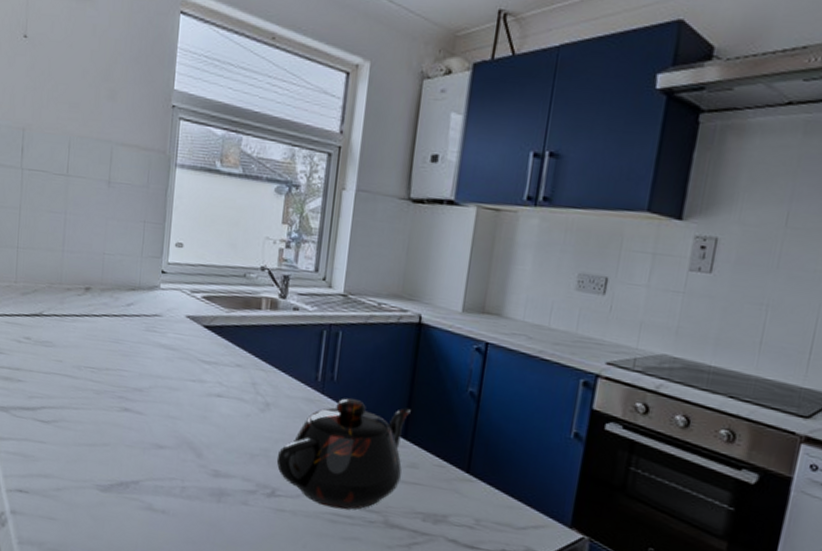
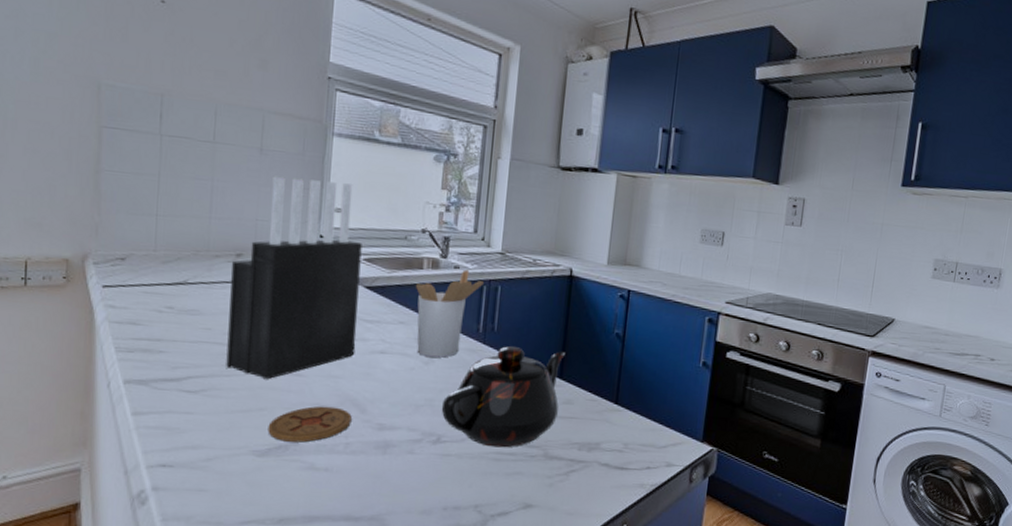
knife block: none [74,209,202,416] -> present [226,176,362,380]
coaster: none [110,446,188,482] -> present [268,406,352,443]
utensil holder: none [253,311,324,406] -> present [416,269,484,358]

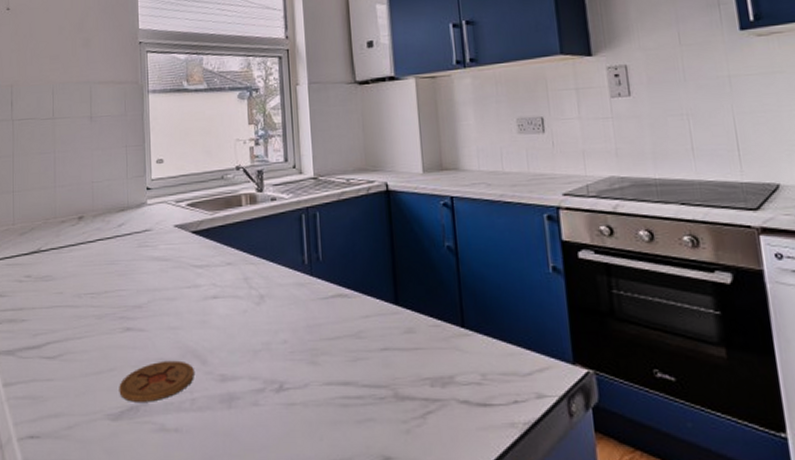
knife block: present [226,176,362,380] -> none [75,134,190,338]
utensil holder: present [416,269,484,358] -> none [238,200,301,296]
teapot: present [441,346,567,448] -> none [279,274,401,391]

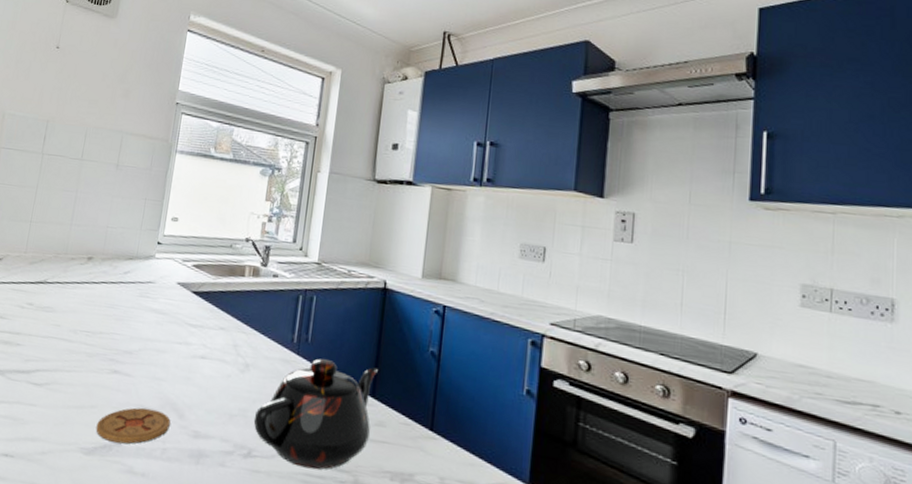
teapot: none [279,274,401,391] -> present [253,358,379,470]

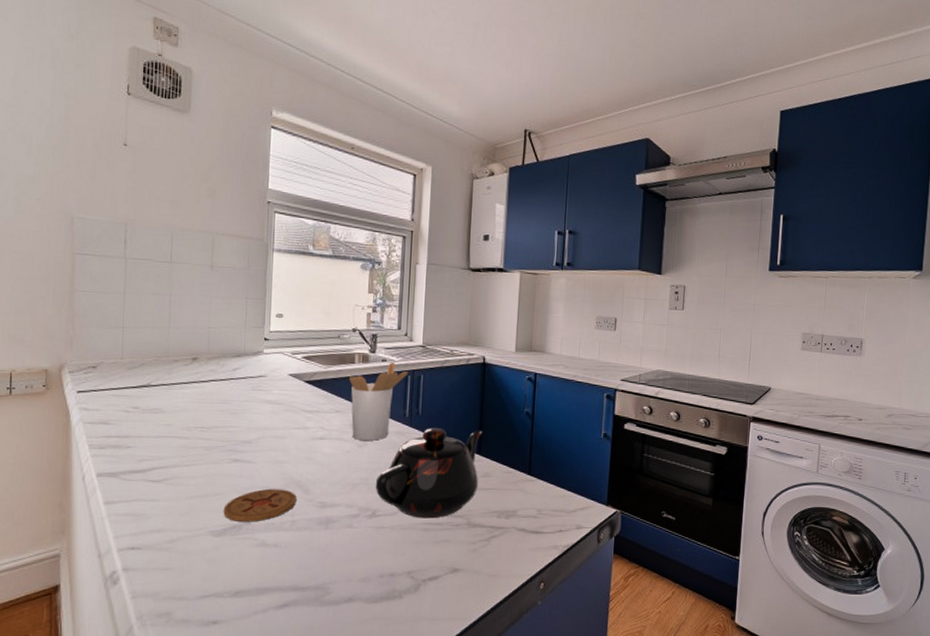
utensil holder: none [234,278,300,367] -> present [349,362,408,441]

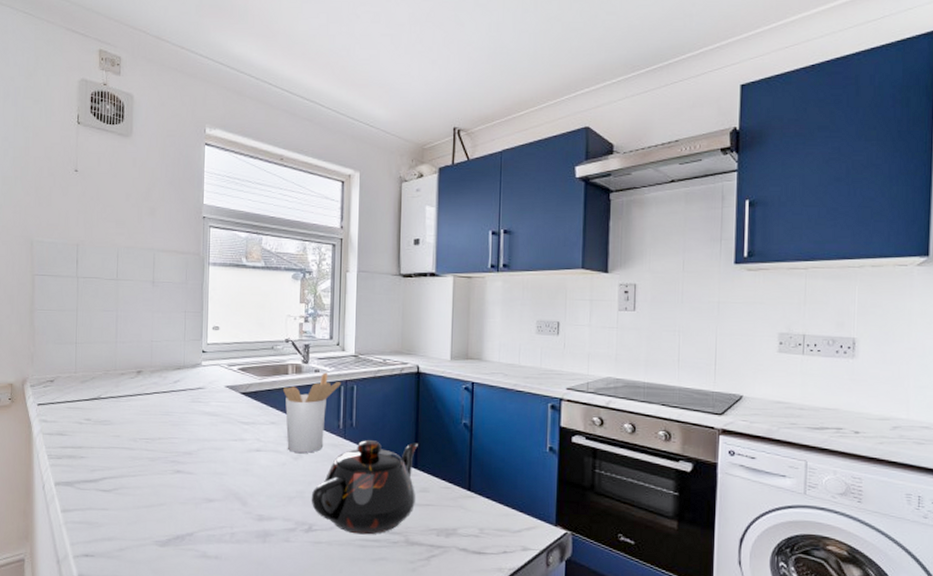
coaster: present [223,488,297,522] -> none [167,500,235,533]

